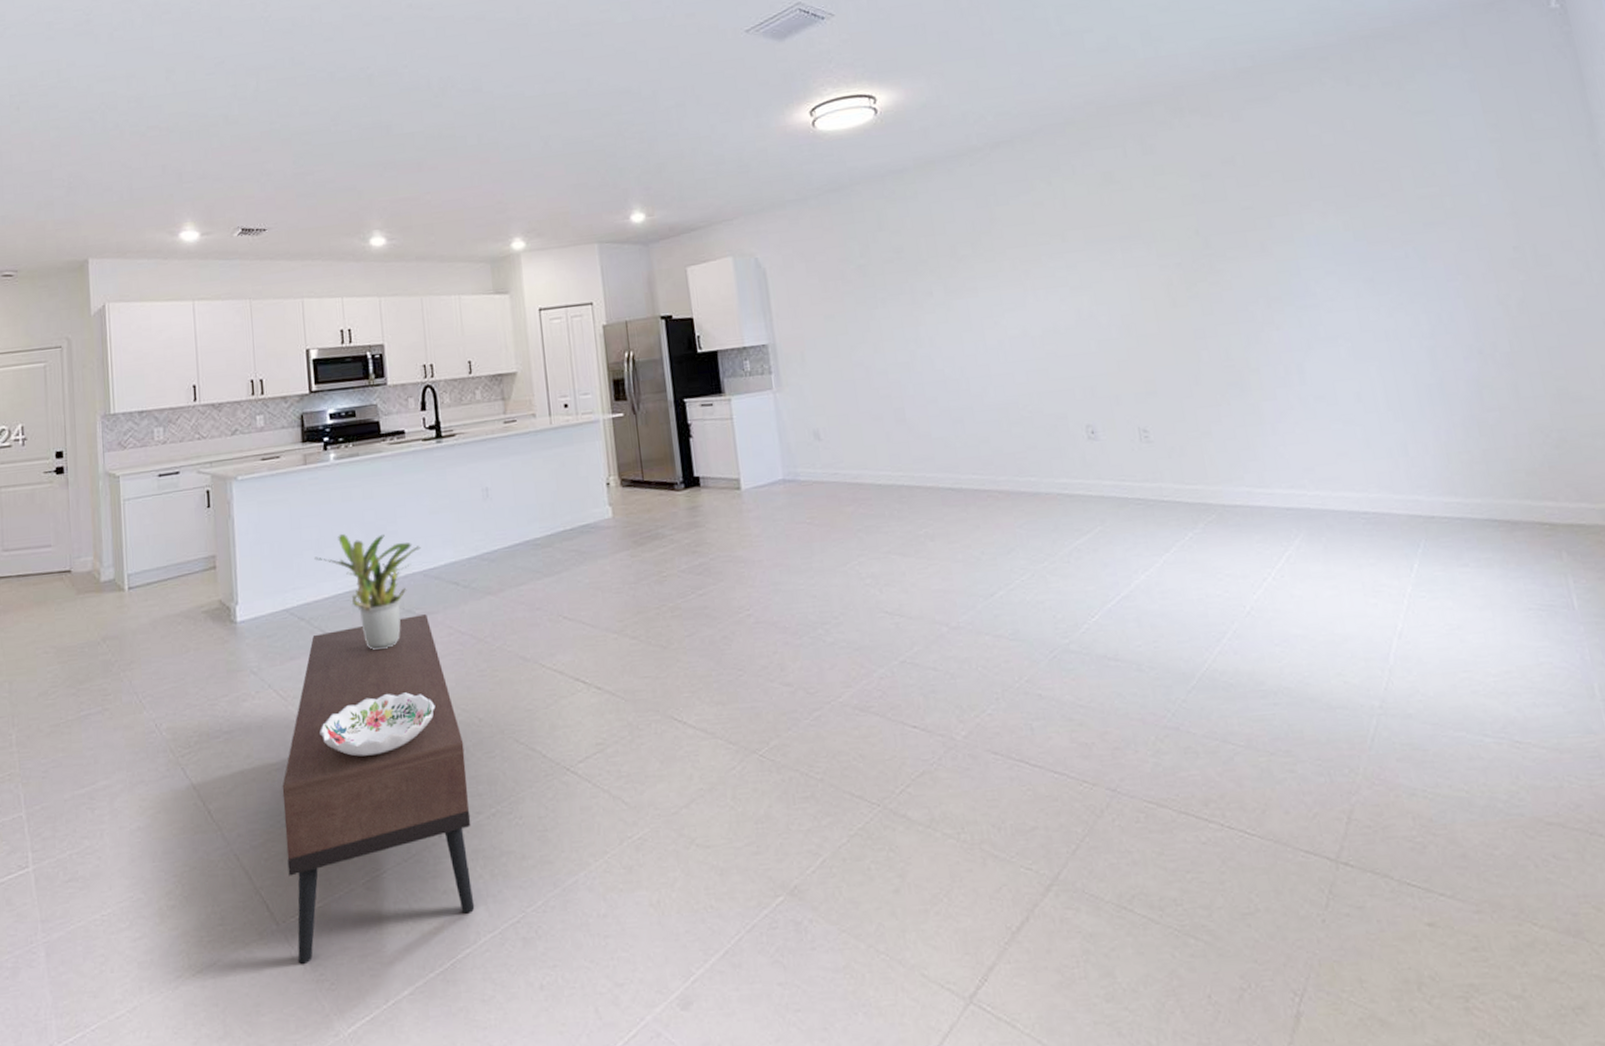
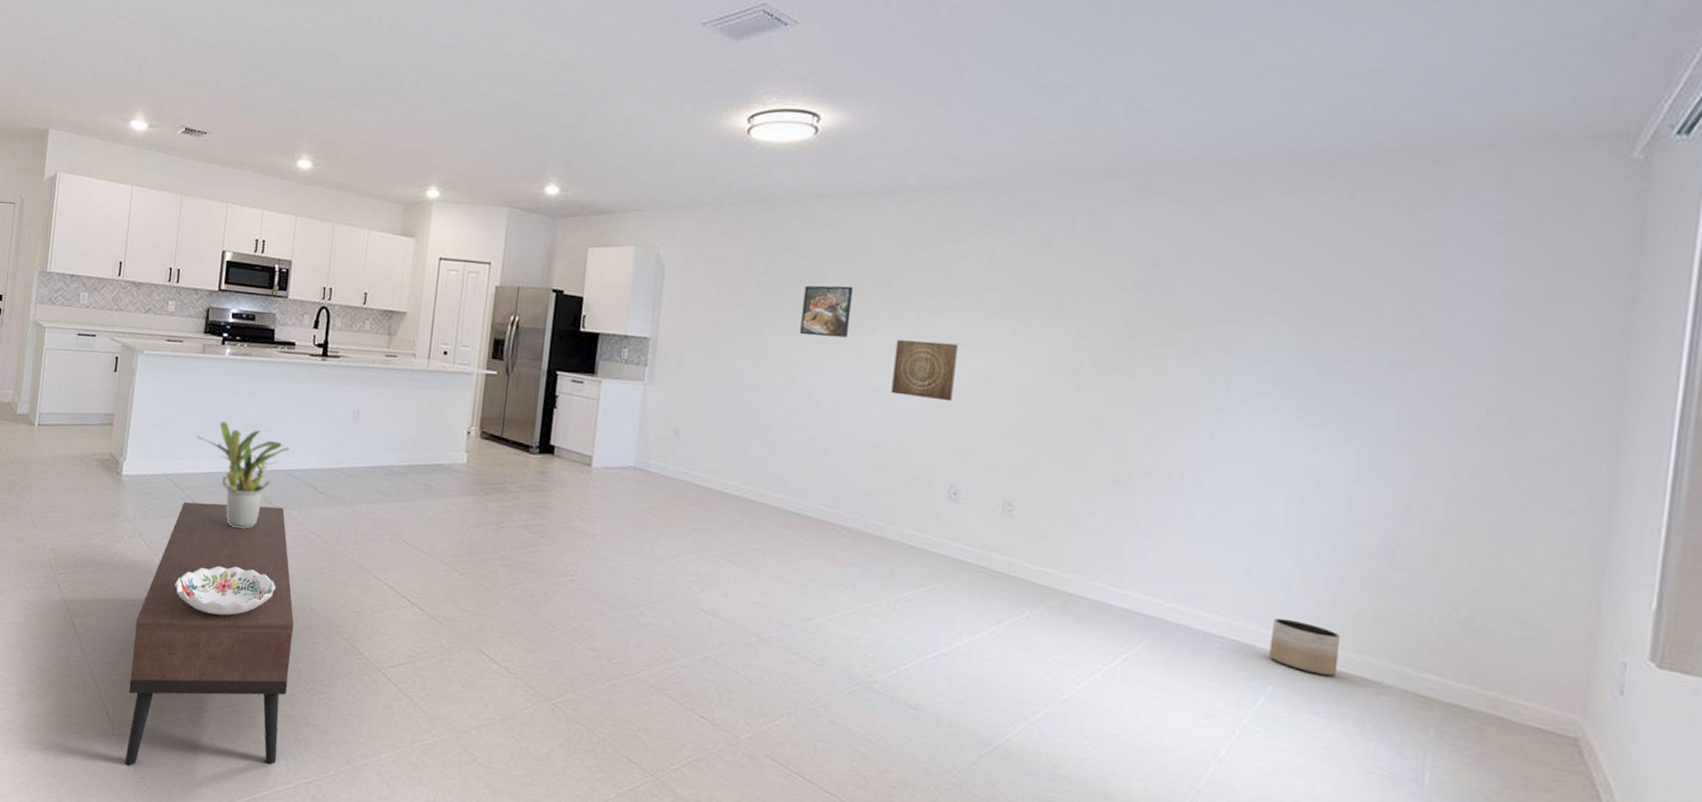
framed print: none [902,252,954,309] -> present [800,285,854,338]
wall art: none [1000,287,1066,348] -> present [891,340,958,402]
planter: none [1403,479,1471,528] -> present [1268,617,1341,677]

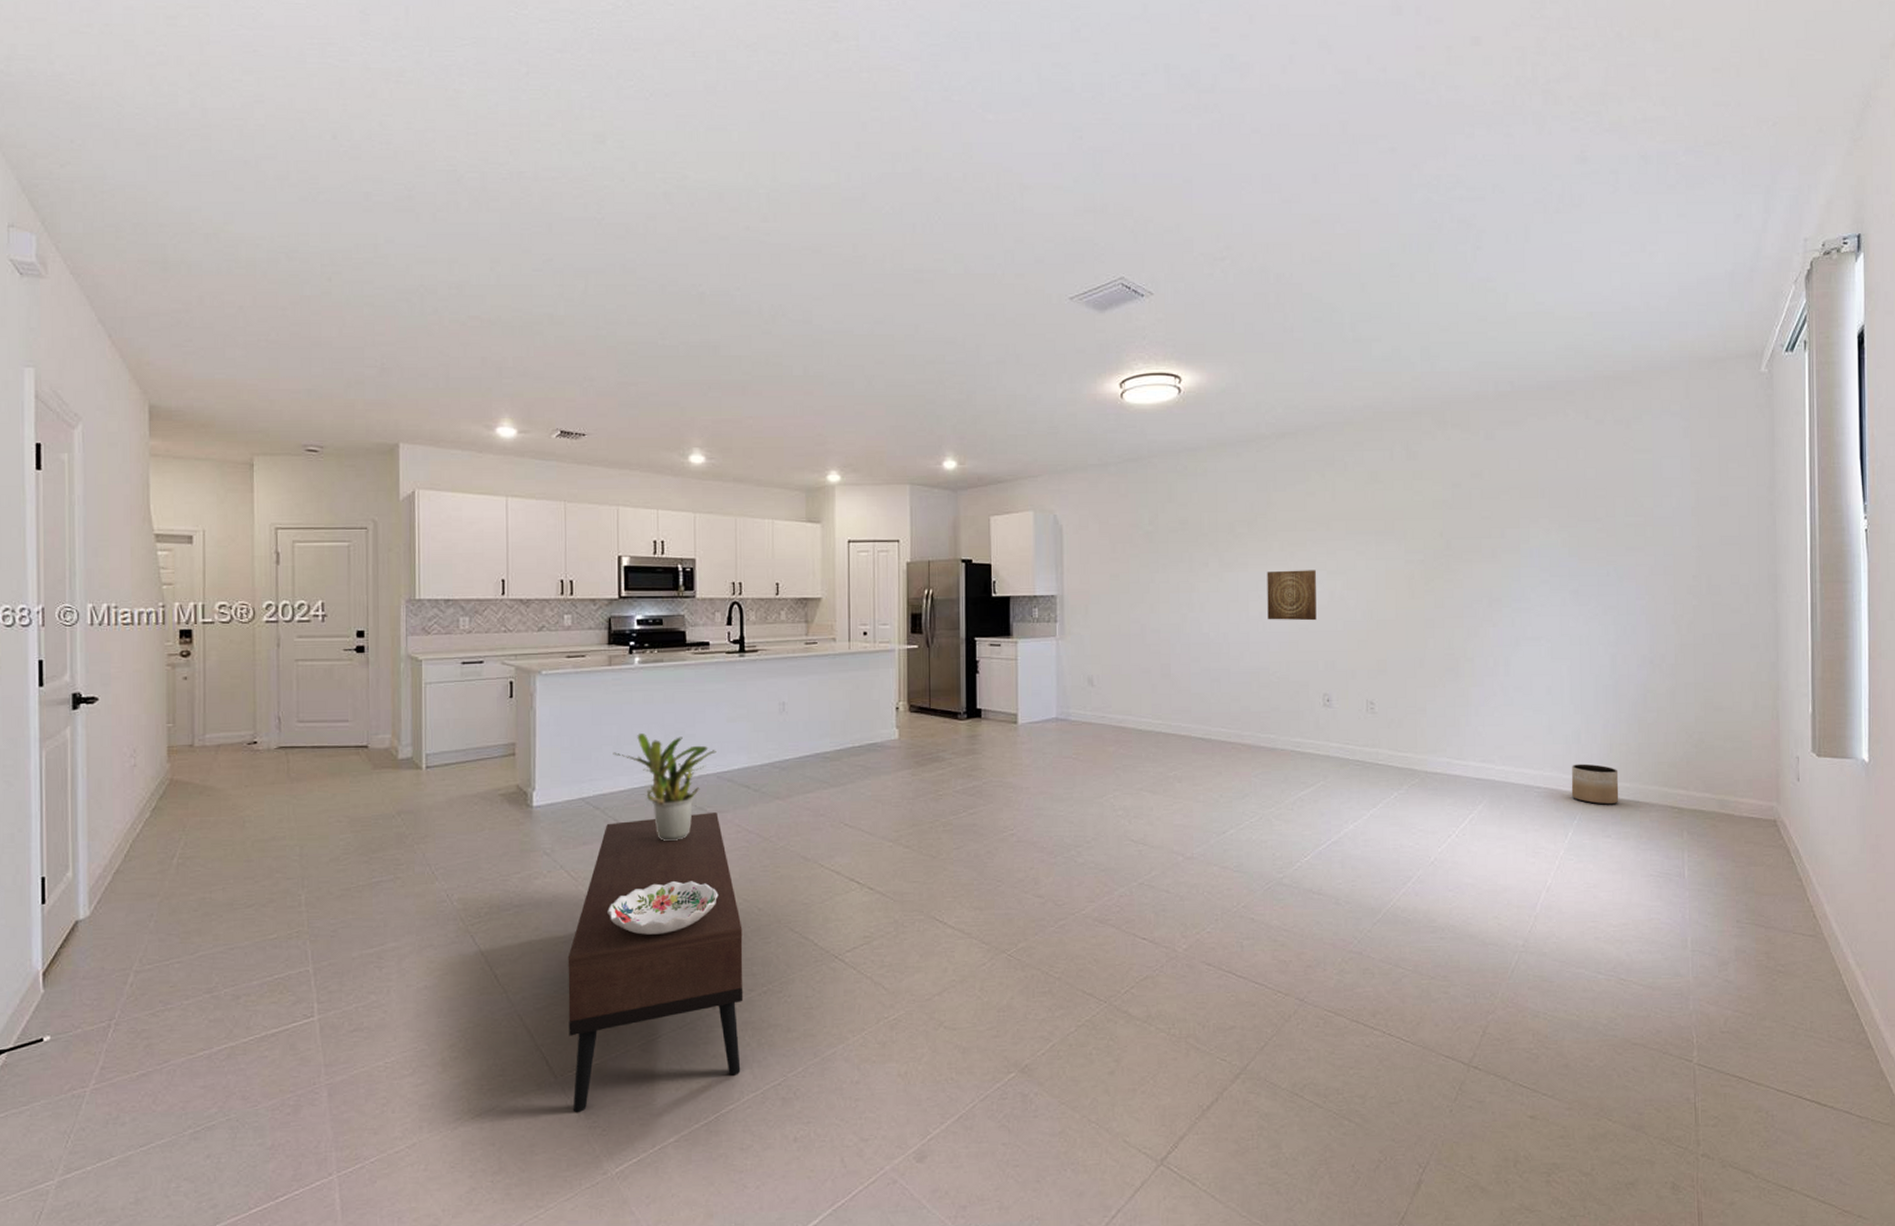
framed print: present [800,285,854,338] -> none [1186,529,1227,577]

